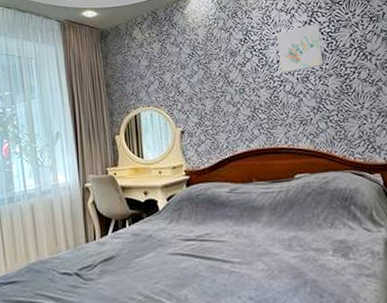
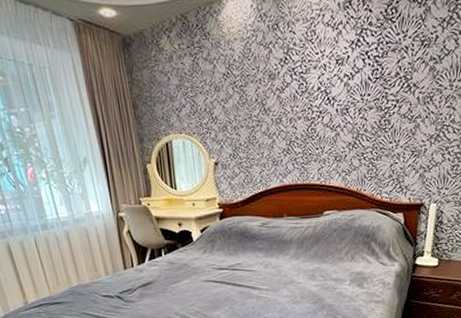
wall art: present [277,23,324,74] -> none [319,44,367,104]

